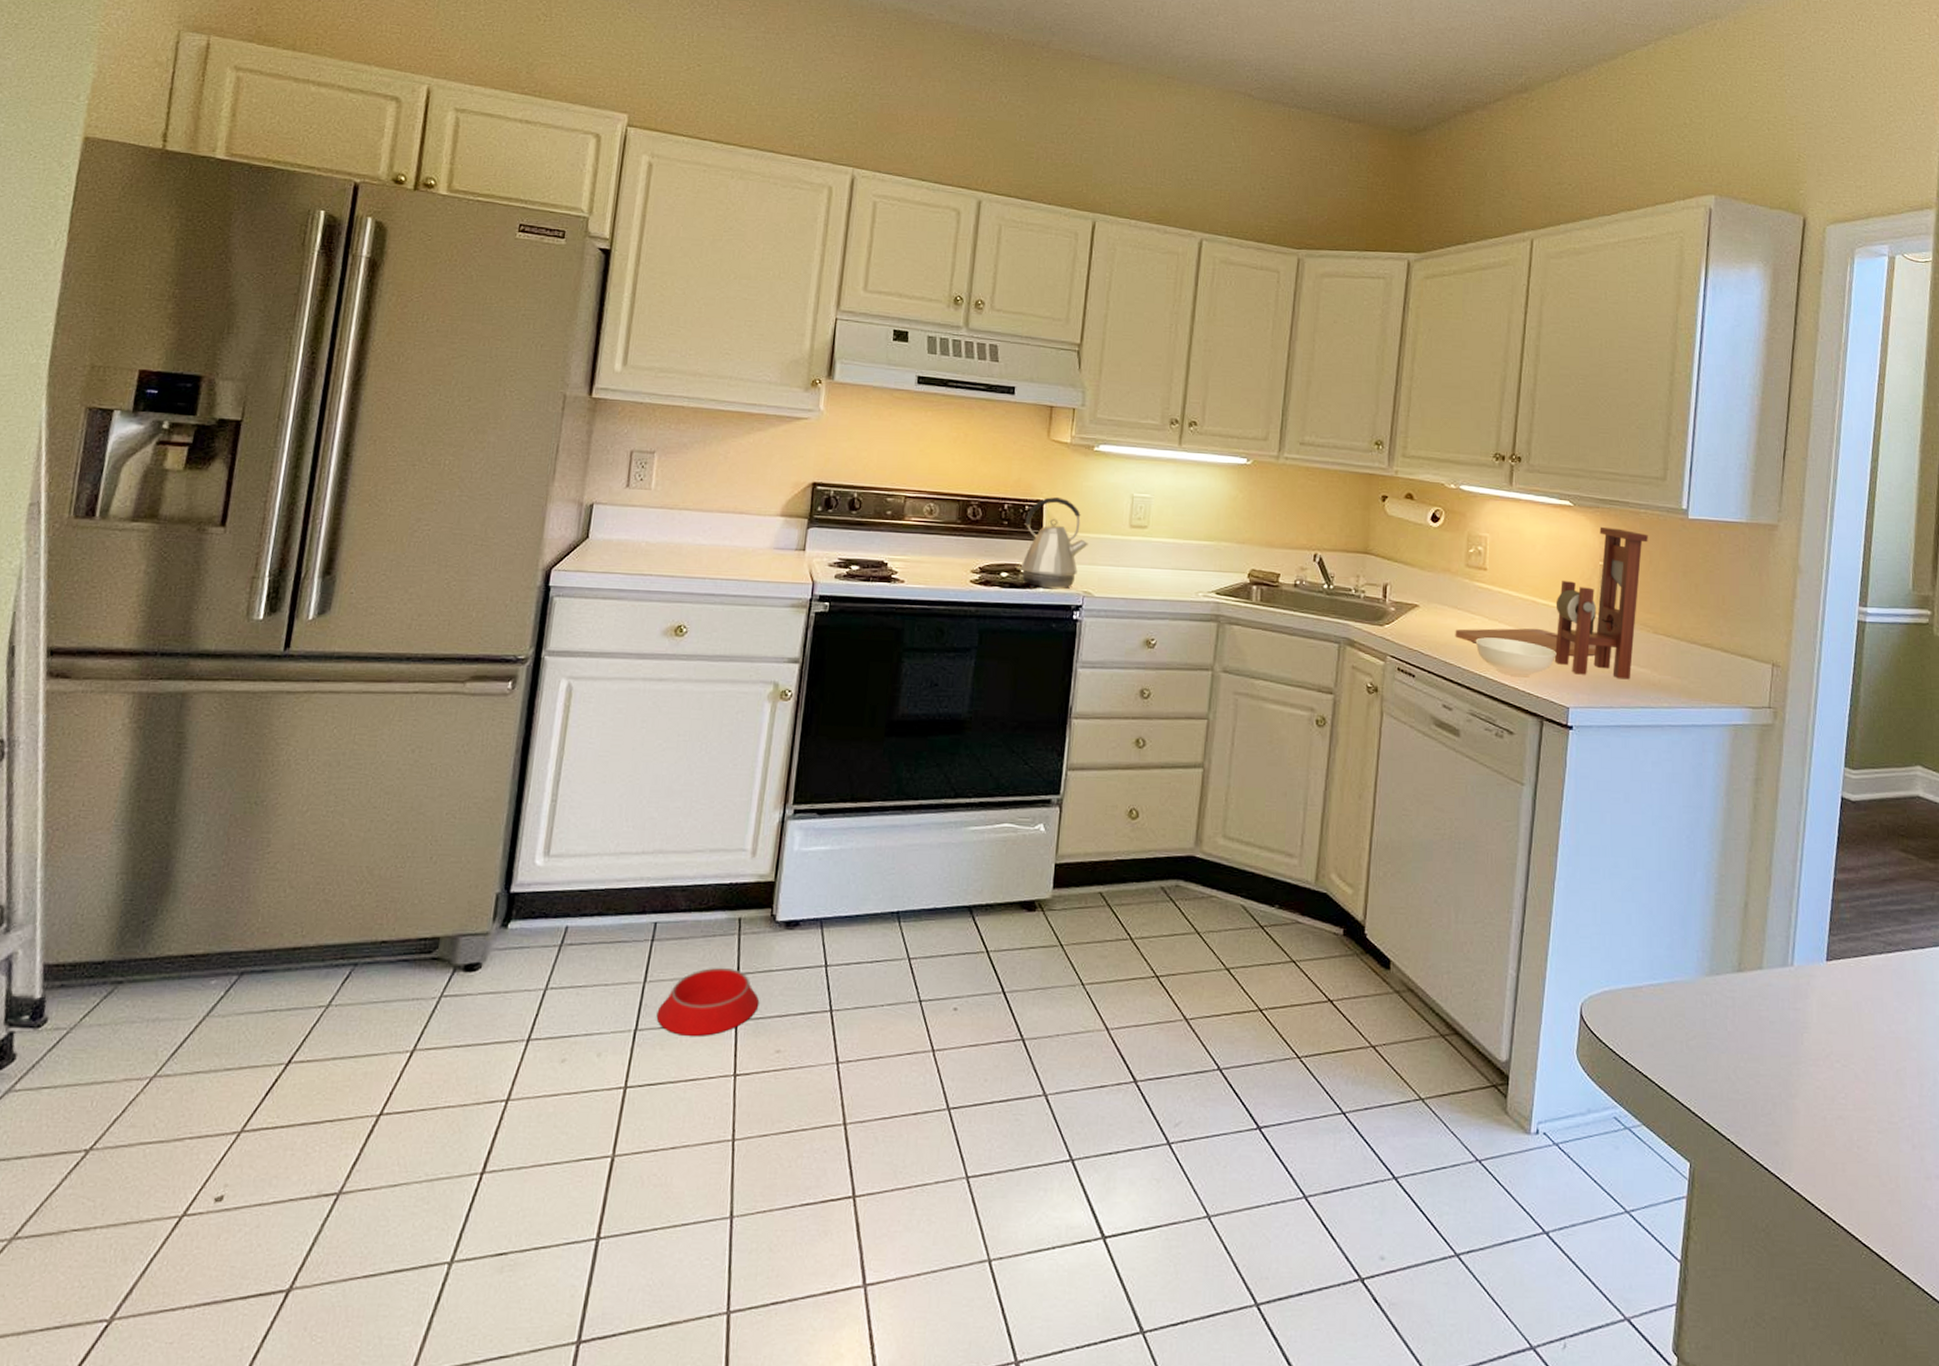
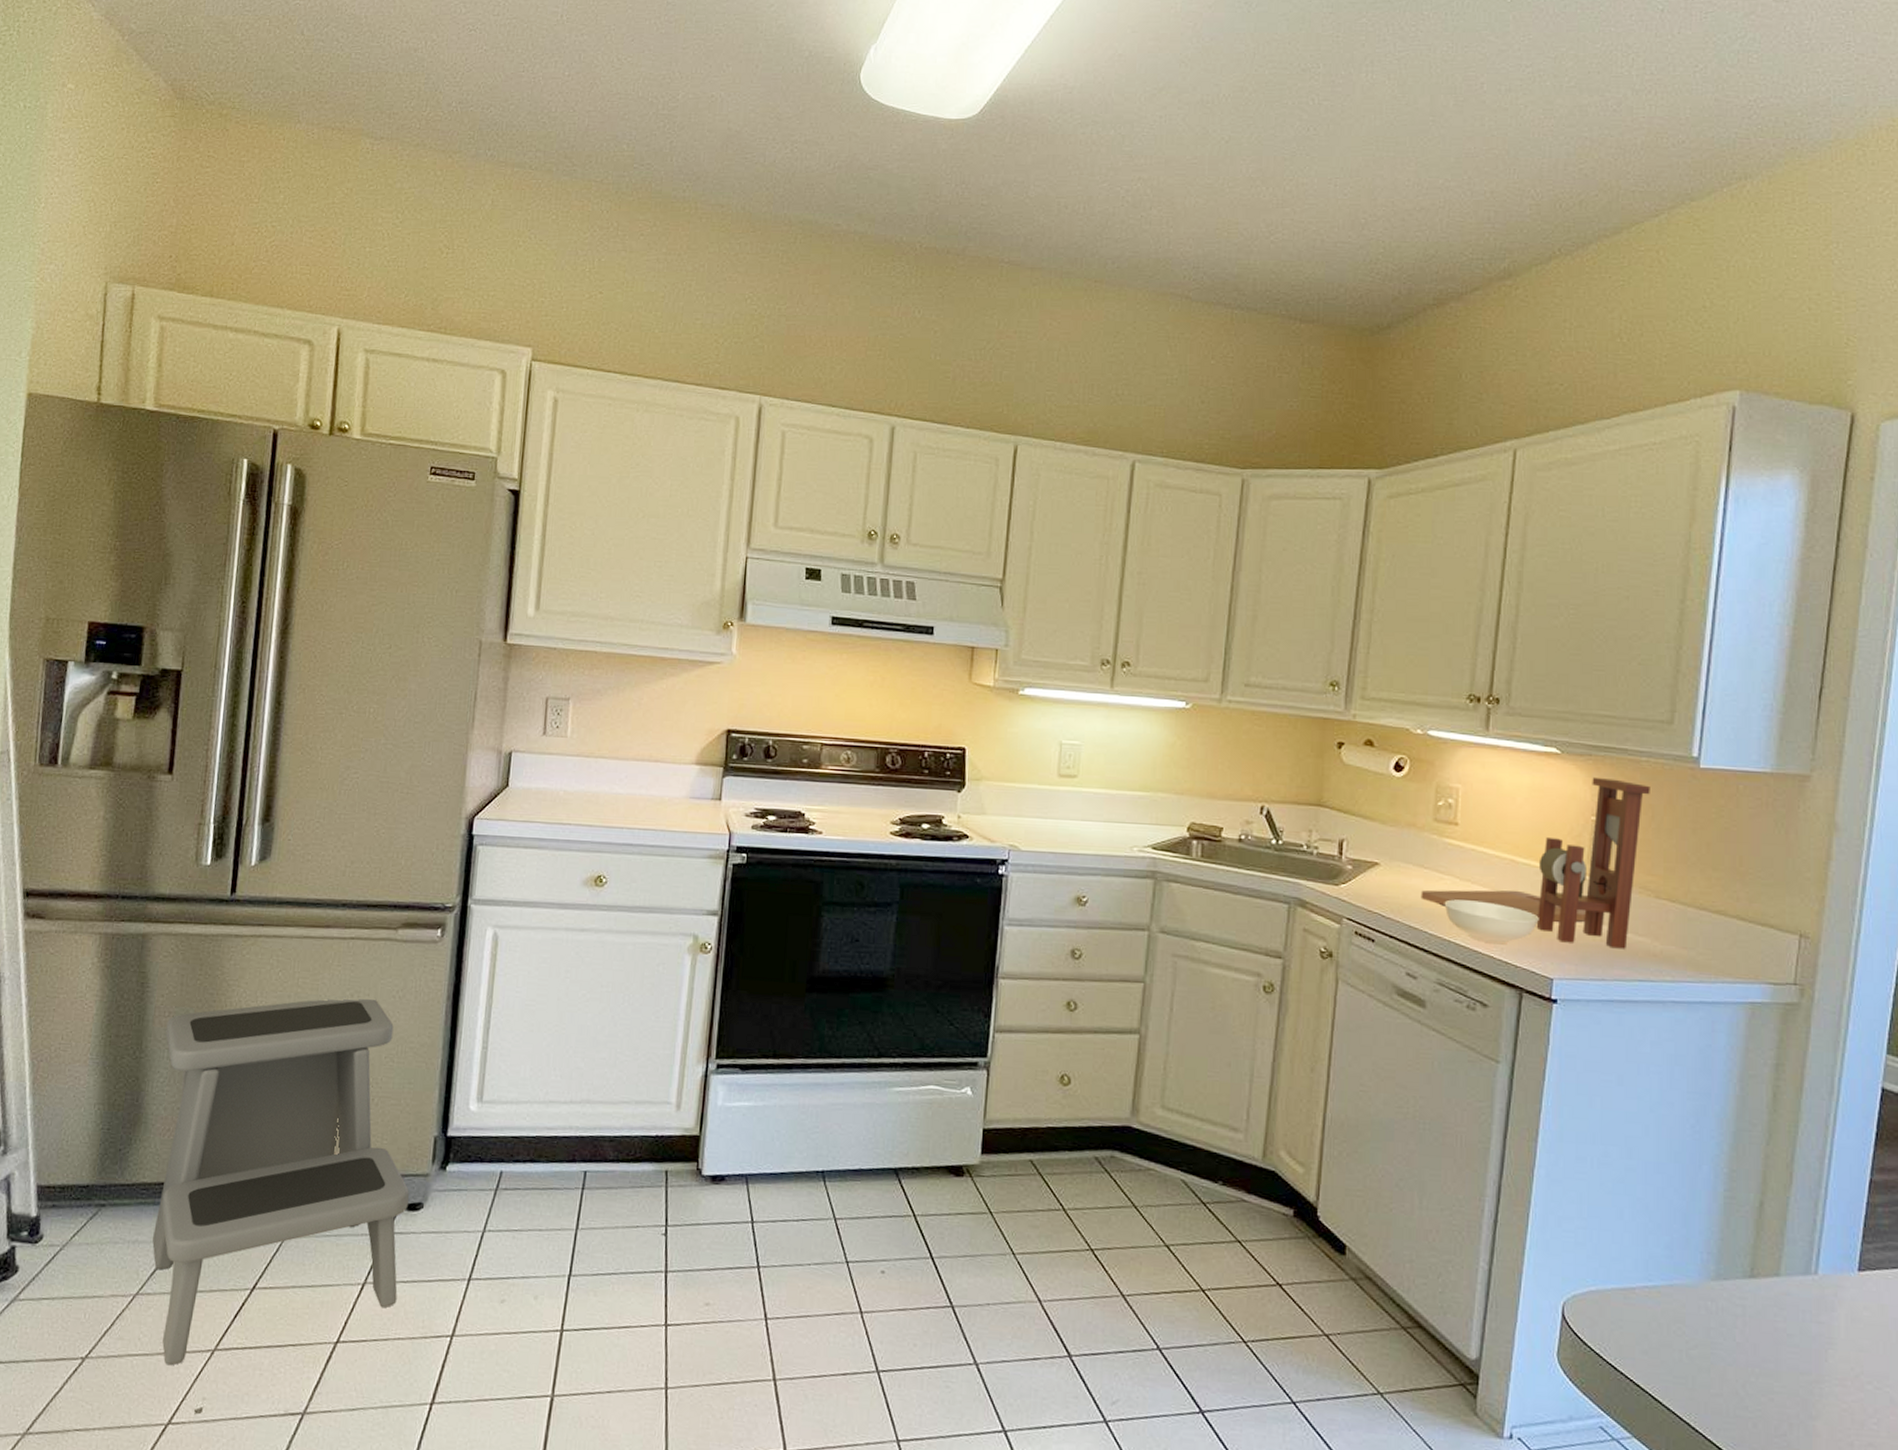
step stool: none [175,752,467,1152] -> present [152,996,409,1366]
pet bowl: present [656,967,760,1036] -> none [589,1218,688,1285]
kettle: present [1016,497,1088,589] -> none [938,744,1014,842]

